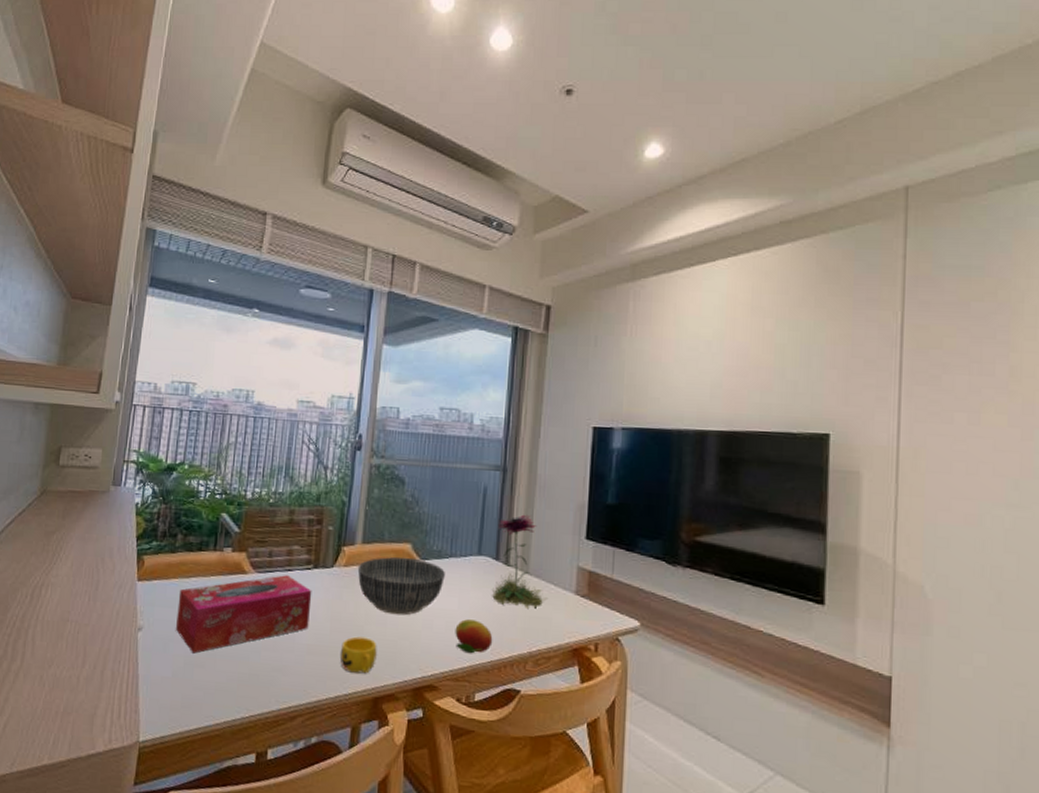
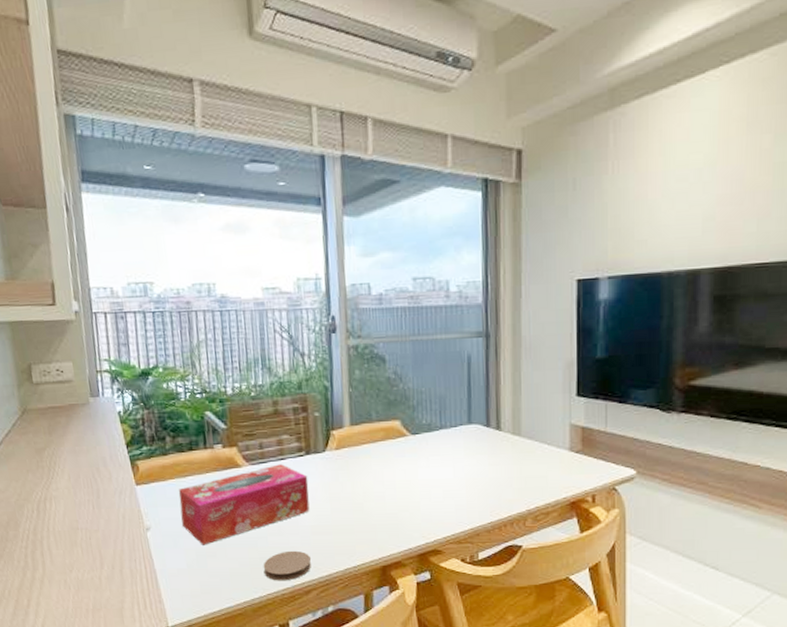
coaster: none [250,669,303,703] -> present [263,550,312,581]
cup: present [339,636,377,674] -> none [343,513,380,547]
bowl: present [357,557,445,616] -> none [349,435,437,490]
fruit: present [455,619,493,654] -> none [453,486,491,518]
flower: present [492,514,547,609] -> none [485,378,542,469]

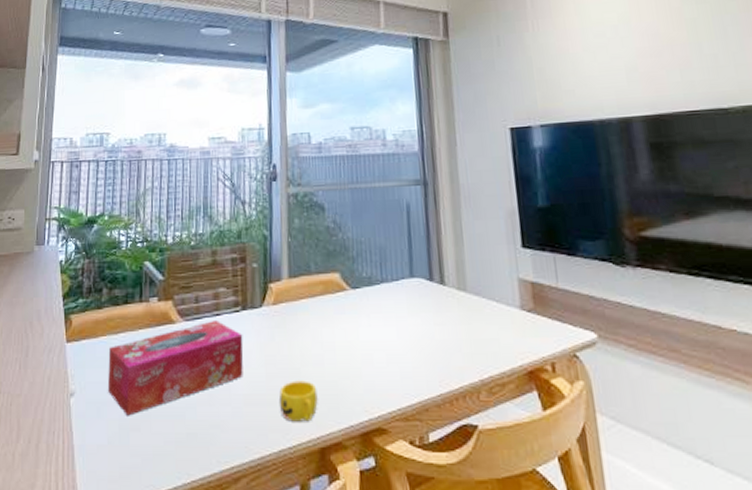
coaster: present [263,550,312,581] -> none [189,425,243,464]
cup: none [343,513,380,547] -> present [278,380,318,422]

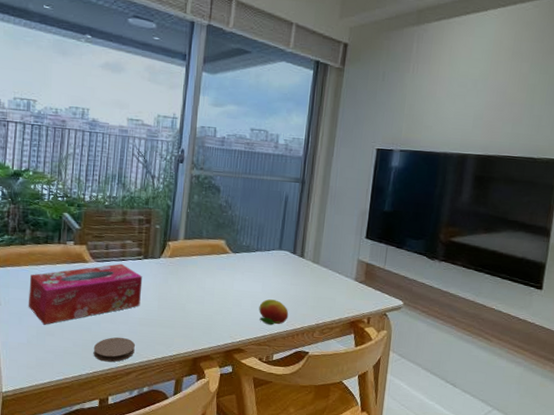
coaster: none [189,425,243,464] -> present [93,337,136,362]
cup: present [278,380,318,422] -> none [166,312,196,340]
fruit: none [397,350,440,388] -> present [259,299,289,325]

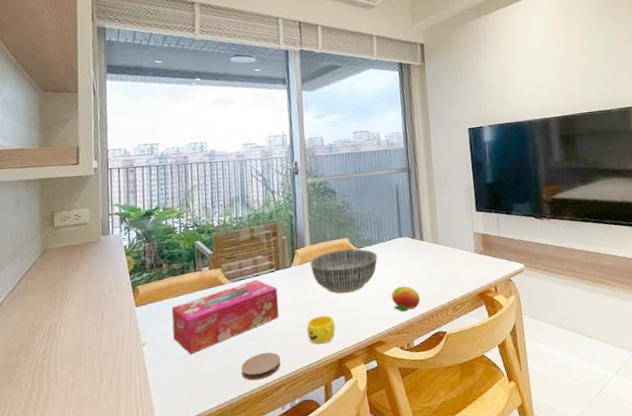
cup: none [166,312,196,340] -> present [306,315,336,344]
bowl: none [180,250,252,296] -> present [310,249,377,294]

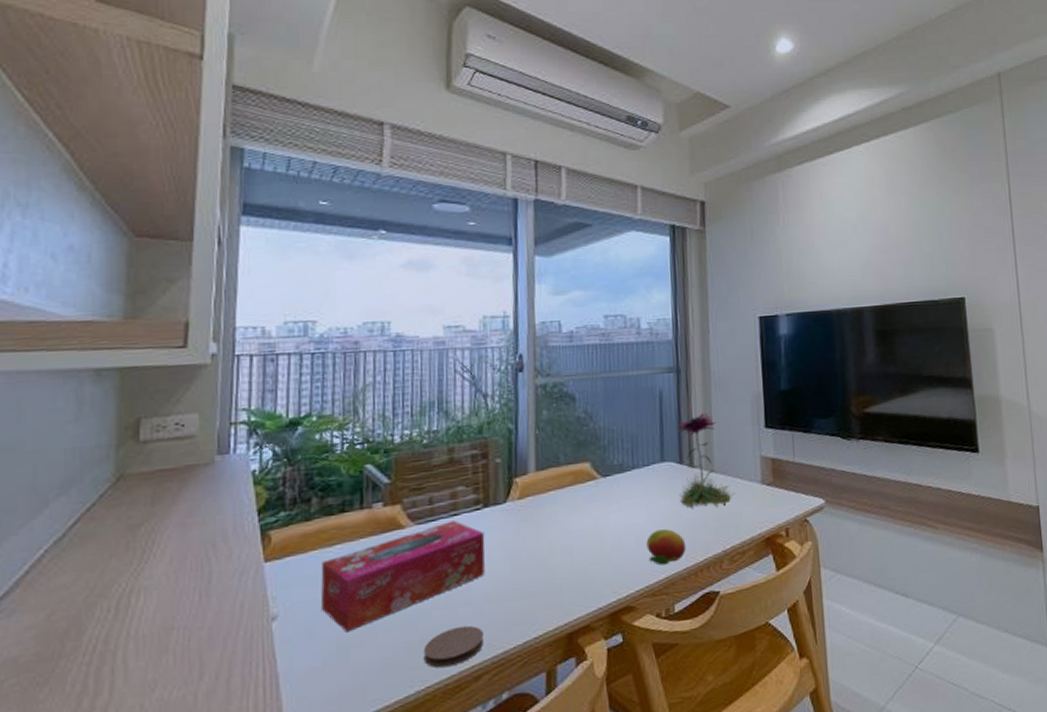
cup: present [306,315,336,344] -> none [524,570,566,613]
bowl: present [310,249,377,294] -> none [533,477,629,541]
flower: none [410,201,455,271] -> present [677,412,735,508]

